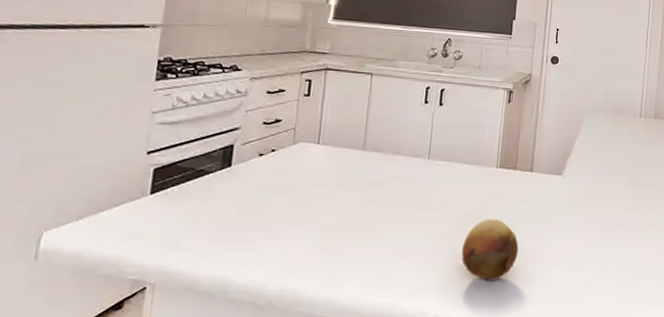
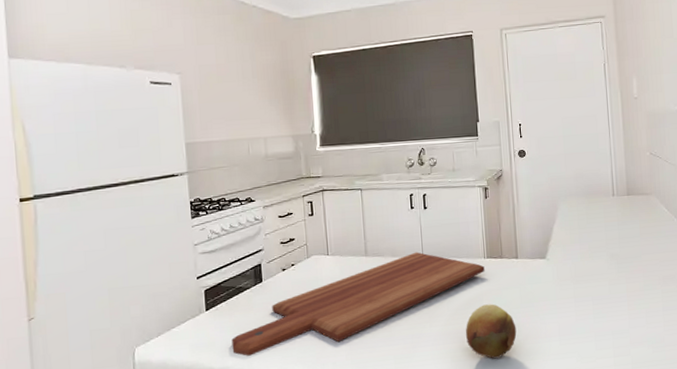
cutting board: none [175,152,495,254] -> present [231,252,485,356]

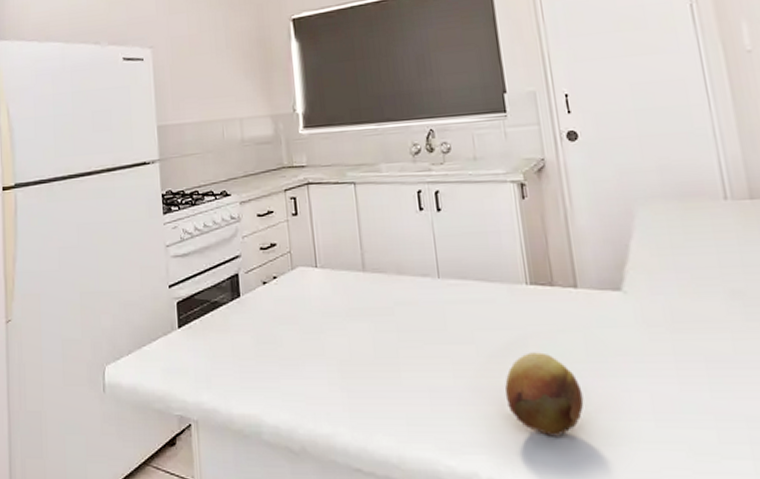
cutting board: present [231,252,485,356] -> none [206,269,529,391]

